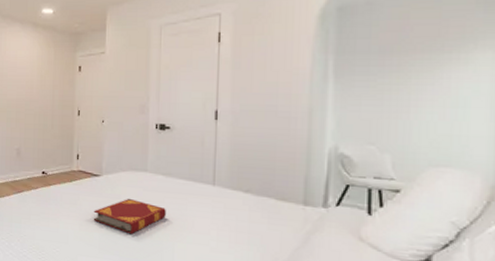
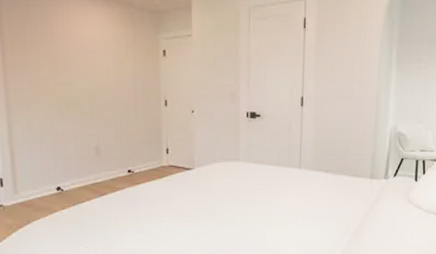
hardback book: present [93,198,166,235] -> none [187,188,258,224]

